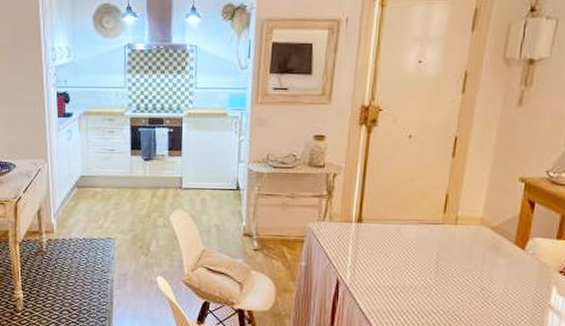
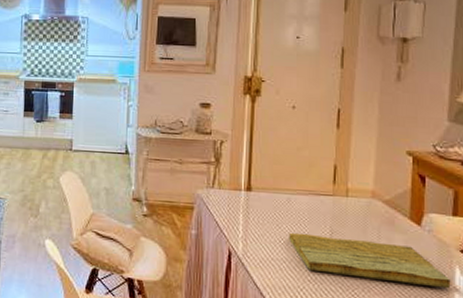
cutting board: none [396,260,547,307] -> present [289,232,451,289]

